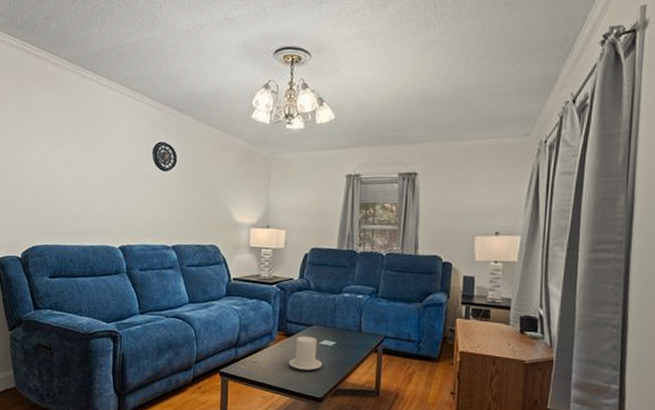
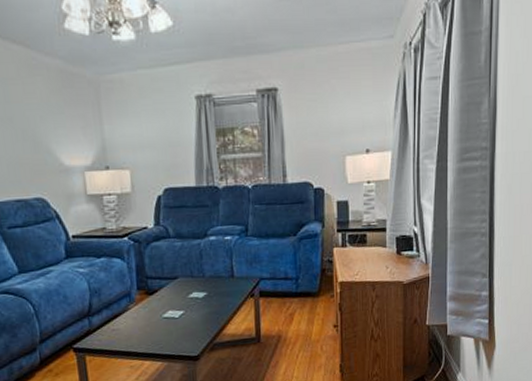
candle: present [288,336,323,370] -> none [155,290,195,330]

